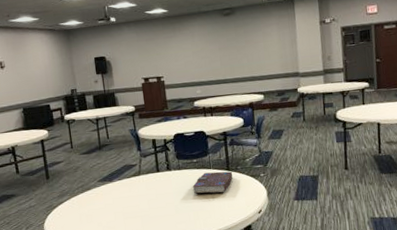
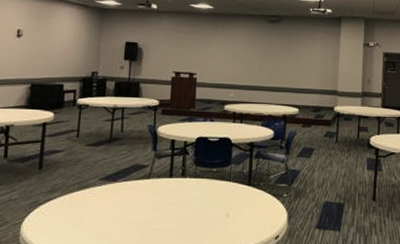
book: present [192,171,233,194] -> none [206,185,254,211]

